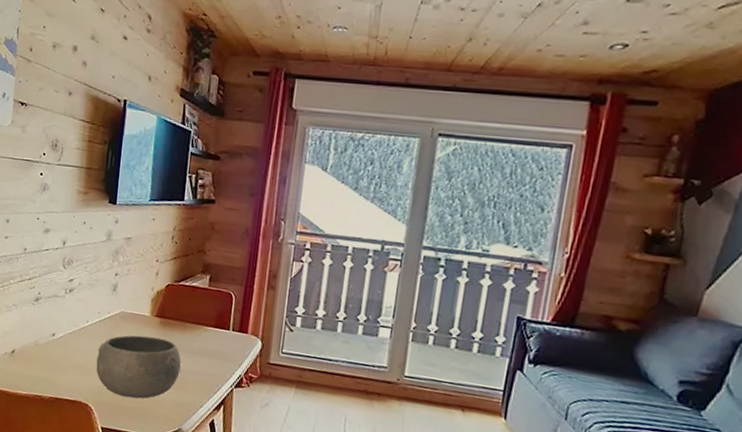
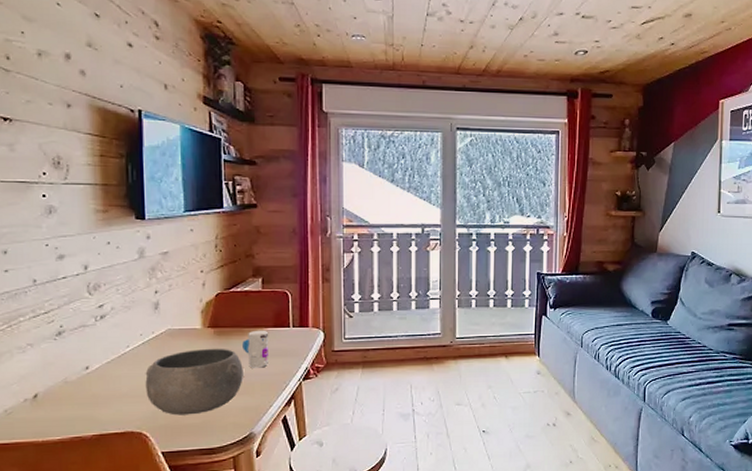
toy: none [183,327,209,366] -> present [242,330,270,368]

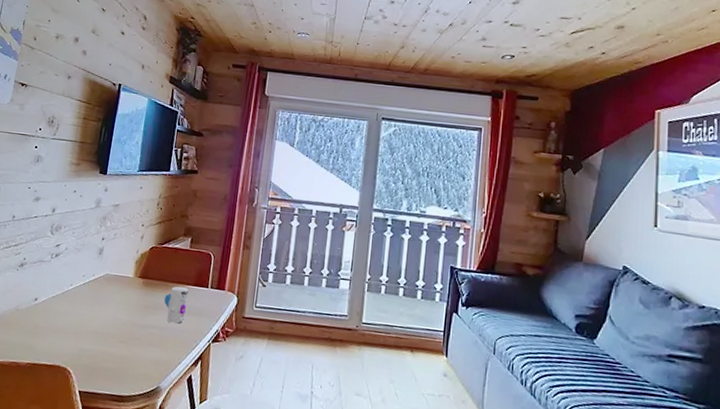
bowl: present [145,348,243,416] -> none [77,296,162,359]

